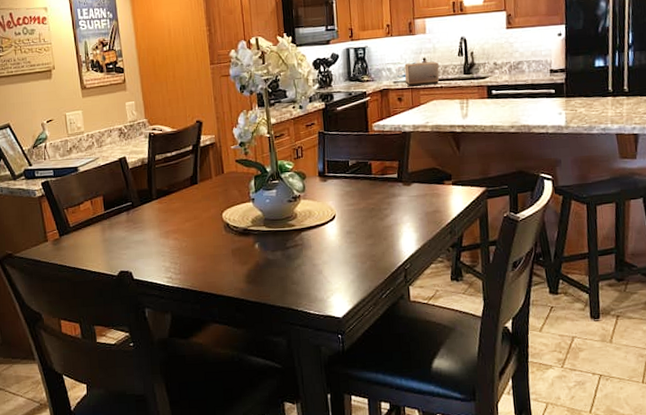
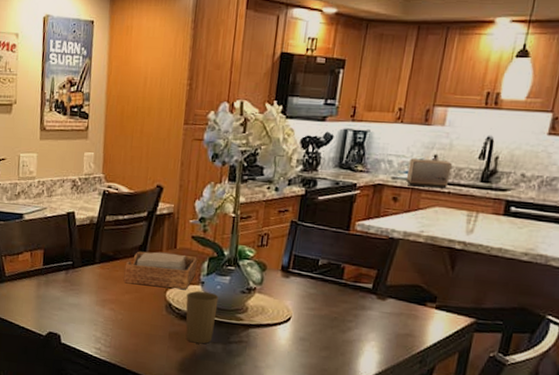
napkin holder: none [180,178,245,213] -> present [123,251,197,290]
cup: none [241,206,271,255] -> present [185,291,219,344]

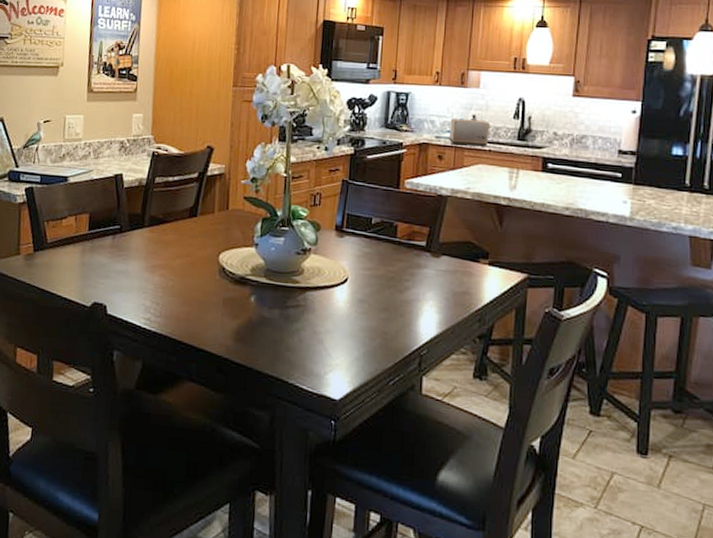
napkin holder: present [123,251,197,290] -> none [174,213,250,253]
cup: present [185,291,219,344] -> none [240,253,274,310]

